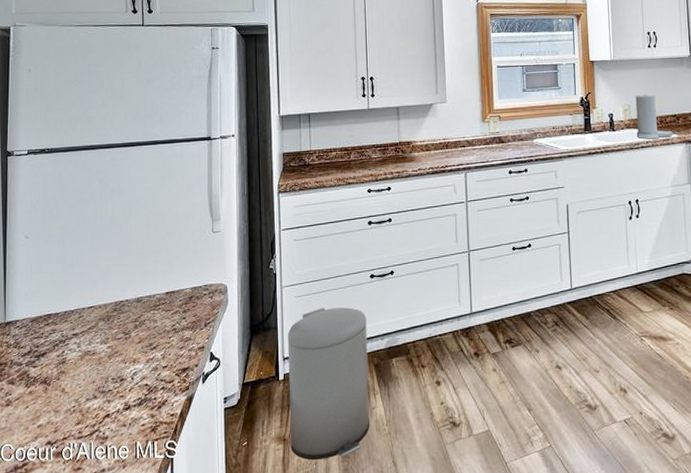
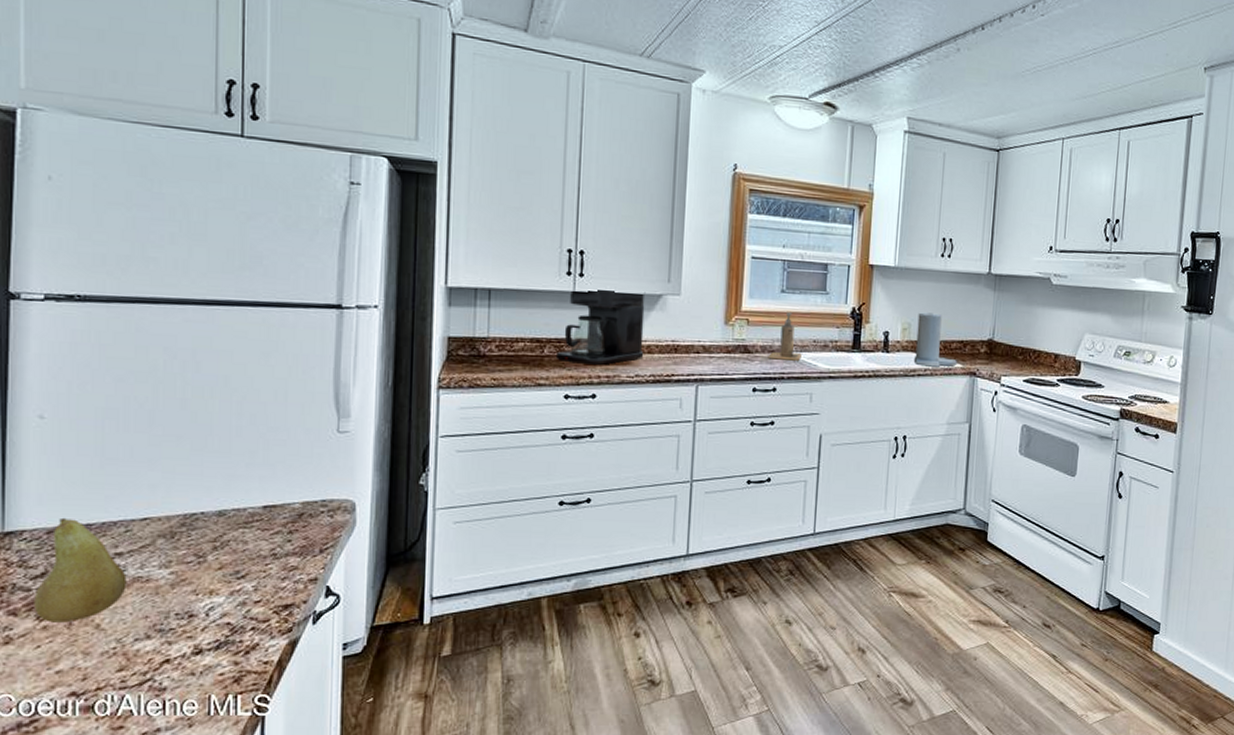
fruit: none [24,309,81,388] -> present [34,517,127,623]
pedal bin: present [287,307,370,460] -> none [434,537,550,720]
coffee maker: none [359,103,424,165] -> present [555,290,646,366]
soap dispenser: none [518,106,545,146] -> present [768,311,802,361]

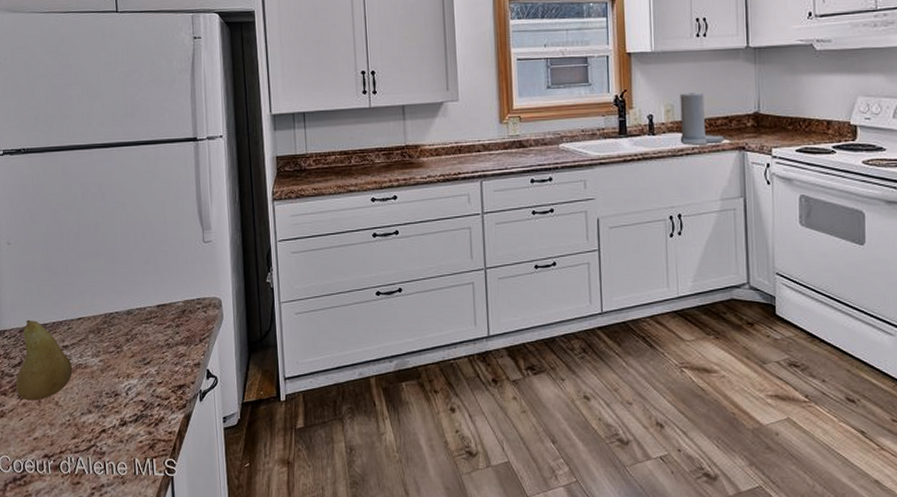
coffee maker: present [555,290,646,366] -> none [361,101,433,171]
soap dispenser: present [768,311,802,361] -> none [541,105,572,151]

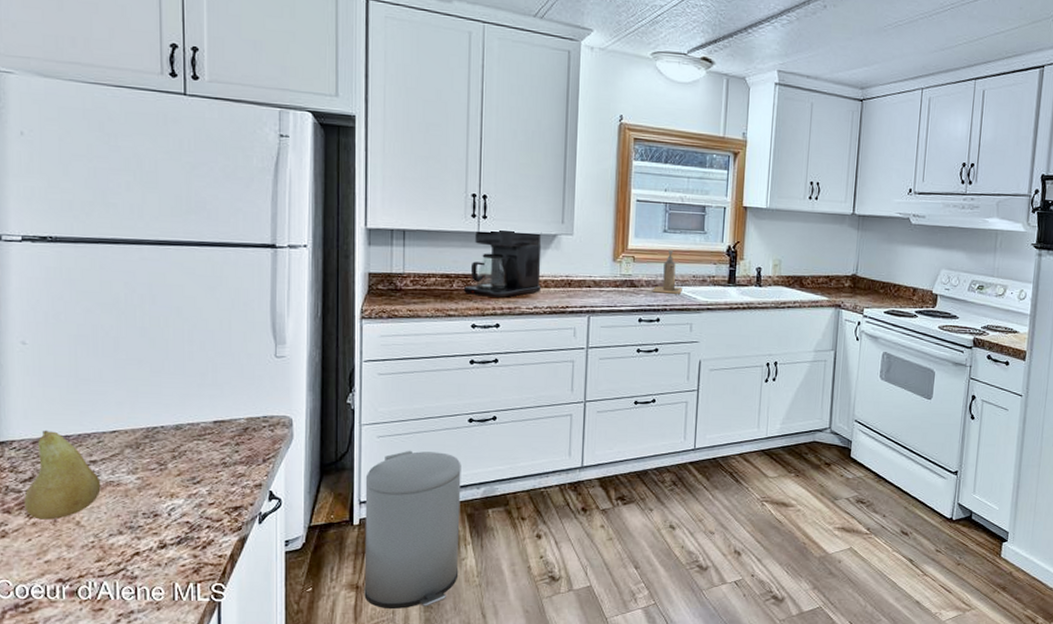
pedal bin: none [287,325,380,484] -> present [364,450,461,609]
coffee maker: none [361,101,433,171] -> present [463,231,542,299]
soap dispenser: none [541,105,572,151] -> present [652,249,682,294]
paper towel: present [680,92,724,145] -> none [784,250,823,300]

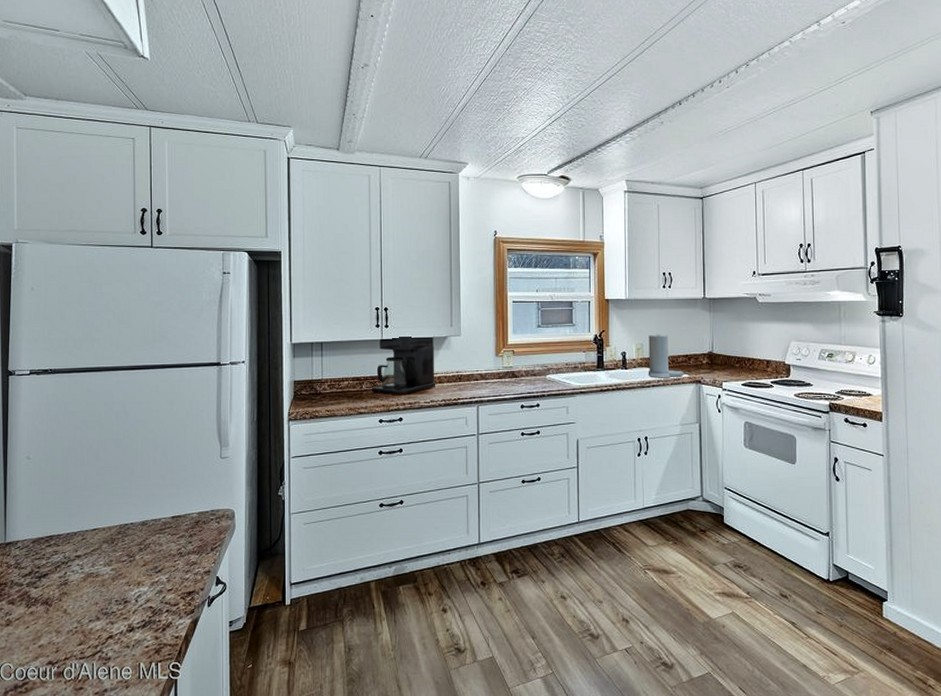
fruit: present [24,430,101,520] -> none [25,530,84,609]
pedal bin: present [364,450,461,609] -> none [295,534,376,682]
soap dispenser: present [652,249,682,294] -> none [531,342,557,381]
paper towel: none [784,250,823,300] -> present [648,334,684,378]

